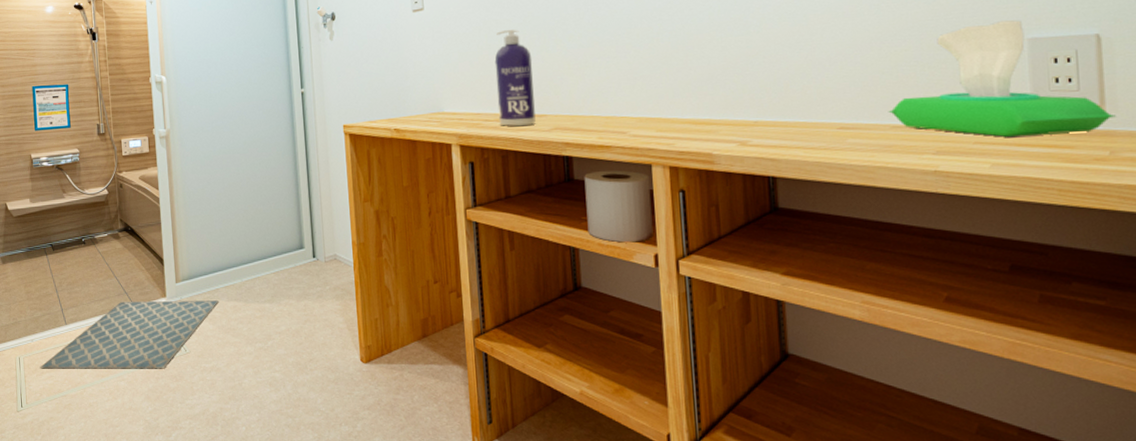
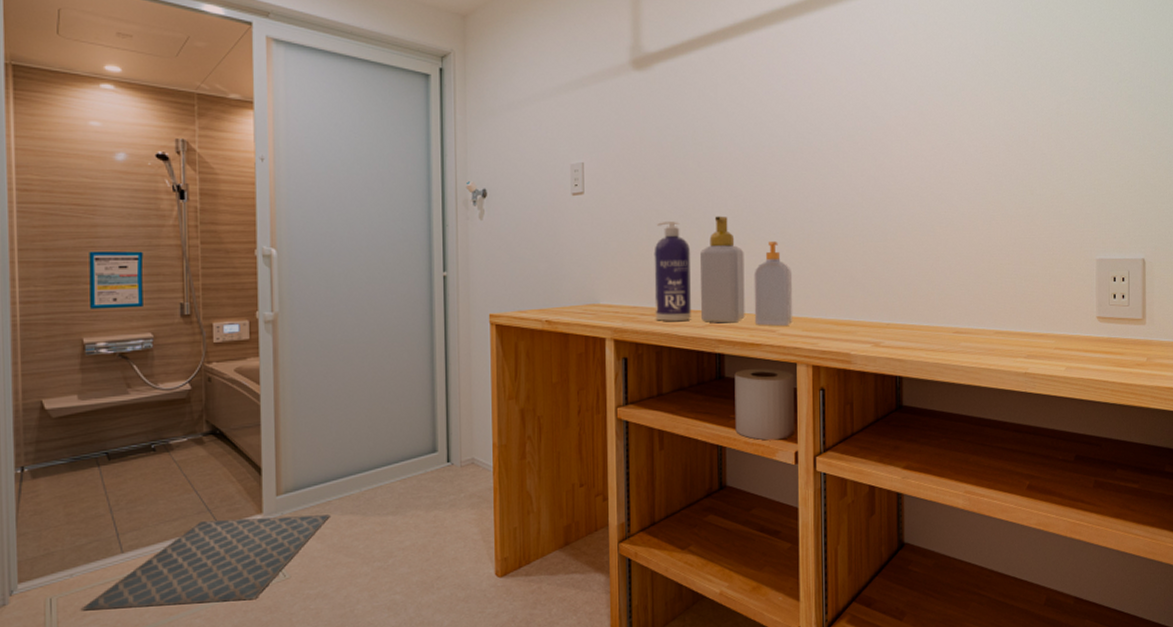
soap bottle: none [541,21,593,127] -> present [699,216,745,323]
soap bottle: none [599,41,646,128] -> present [754,240,793,327]
wet wipes pack: present [888,20,1116,137] -> none [993,243,1152,344]

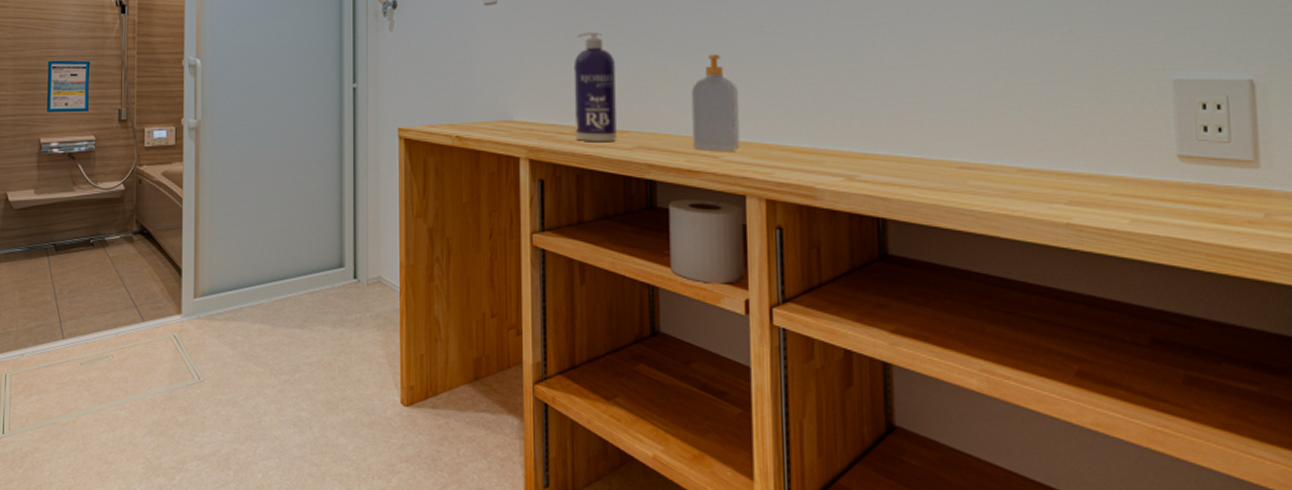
bath mat: present [80,515,330,611] -> none [28,316,242,399]
soap bottle: present [699,216,745,323] -> none [626,26,681,146]

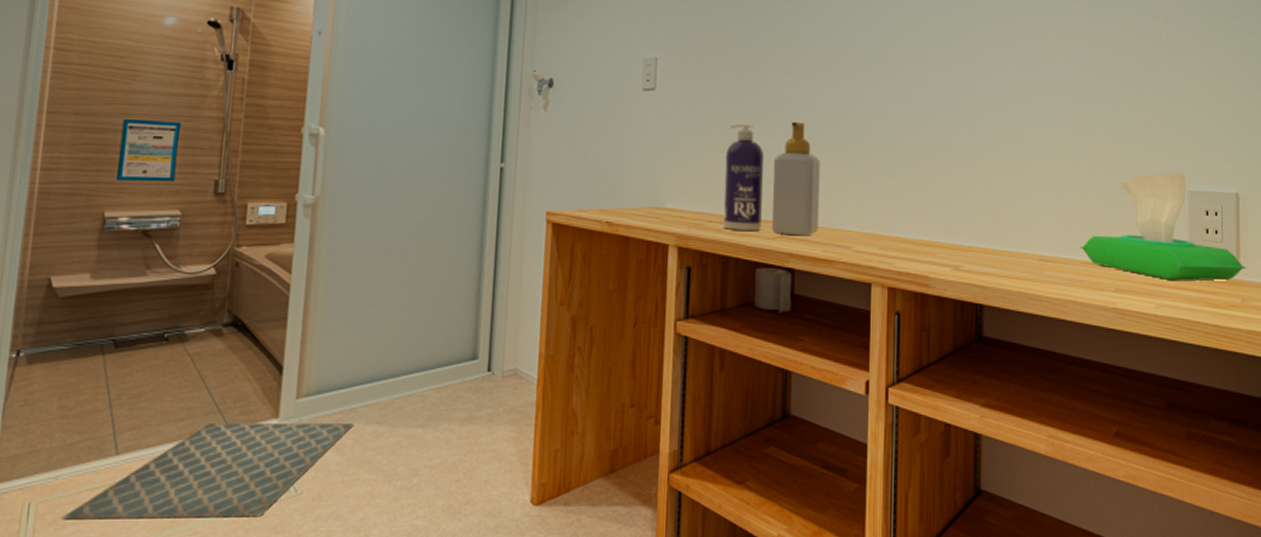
bath mat: none [28,316,242,399] -> present [61,423,353,520]
toilet paper roll: none [613,179,655,226] -> present [754,267,792,313]
soap bottle: none [626,26,681,146] -> present [771,121,820,236]
toilet paper roll: present [668,199,745,285] -> none [803,287,868,367]
soap bottle: present [691,53,741,153] -> none [828,151,871,244]
wet wipes pack: none [1015,58,1271,191] -> present [1080,172,1247,281]

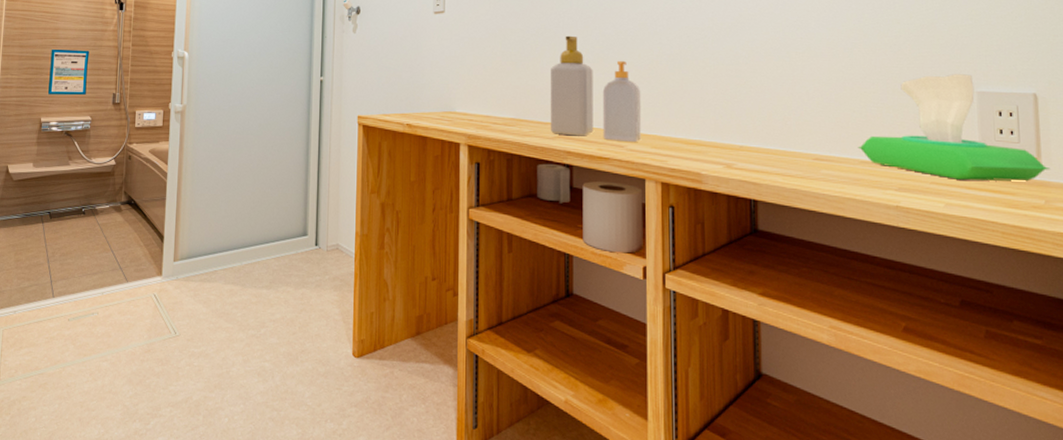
bath mat: present [61,423,353,520] -> none [19,277,215,351]
spray bottle: present [723,123,765,231] -> none [506,38,542,131]
toilet paper roll: none [803,287,868,367] -> present [582,181,643,254]
soap bottle: none [828,151,871,244] -> present [602,60,642,143]

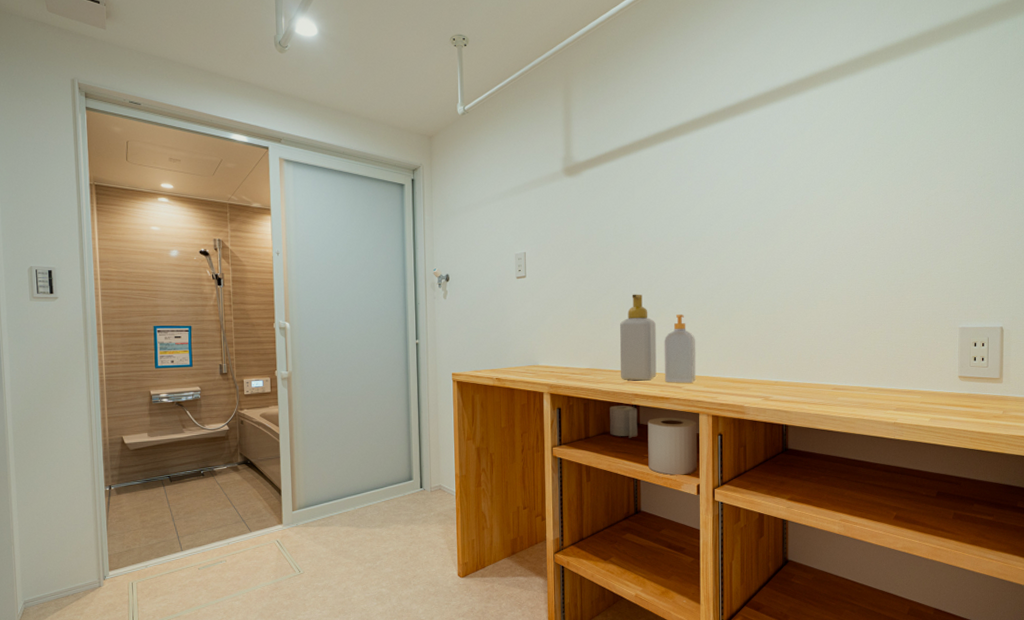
wet wipes pack: present [857,74,1050,182] -> none [867,314,1008,399]

